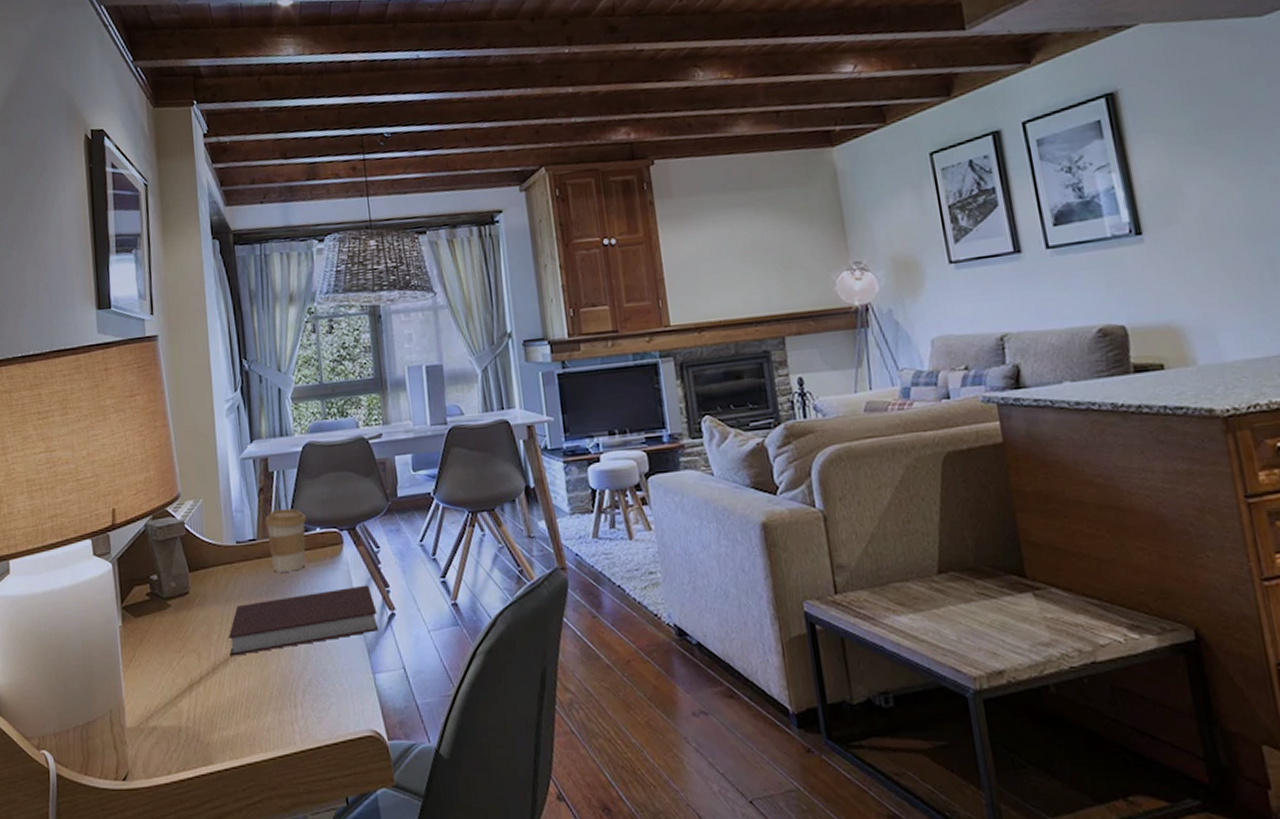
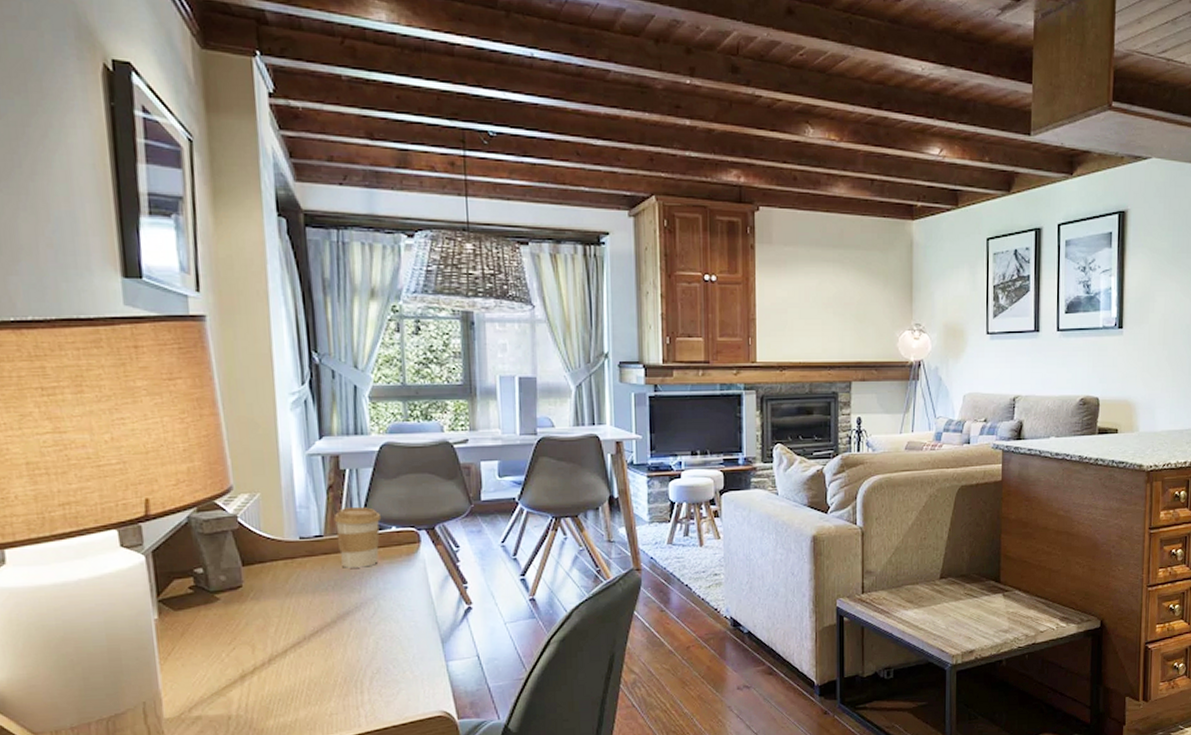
notebook: present [228,585,379,656] -> none [287,581,454,648]

